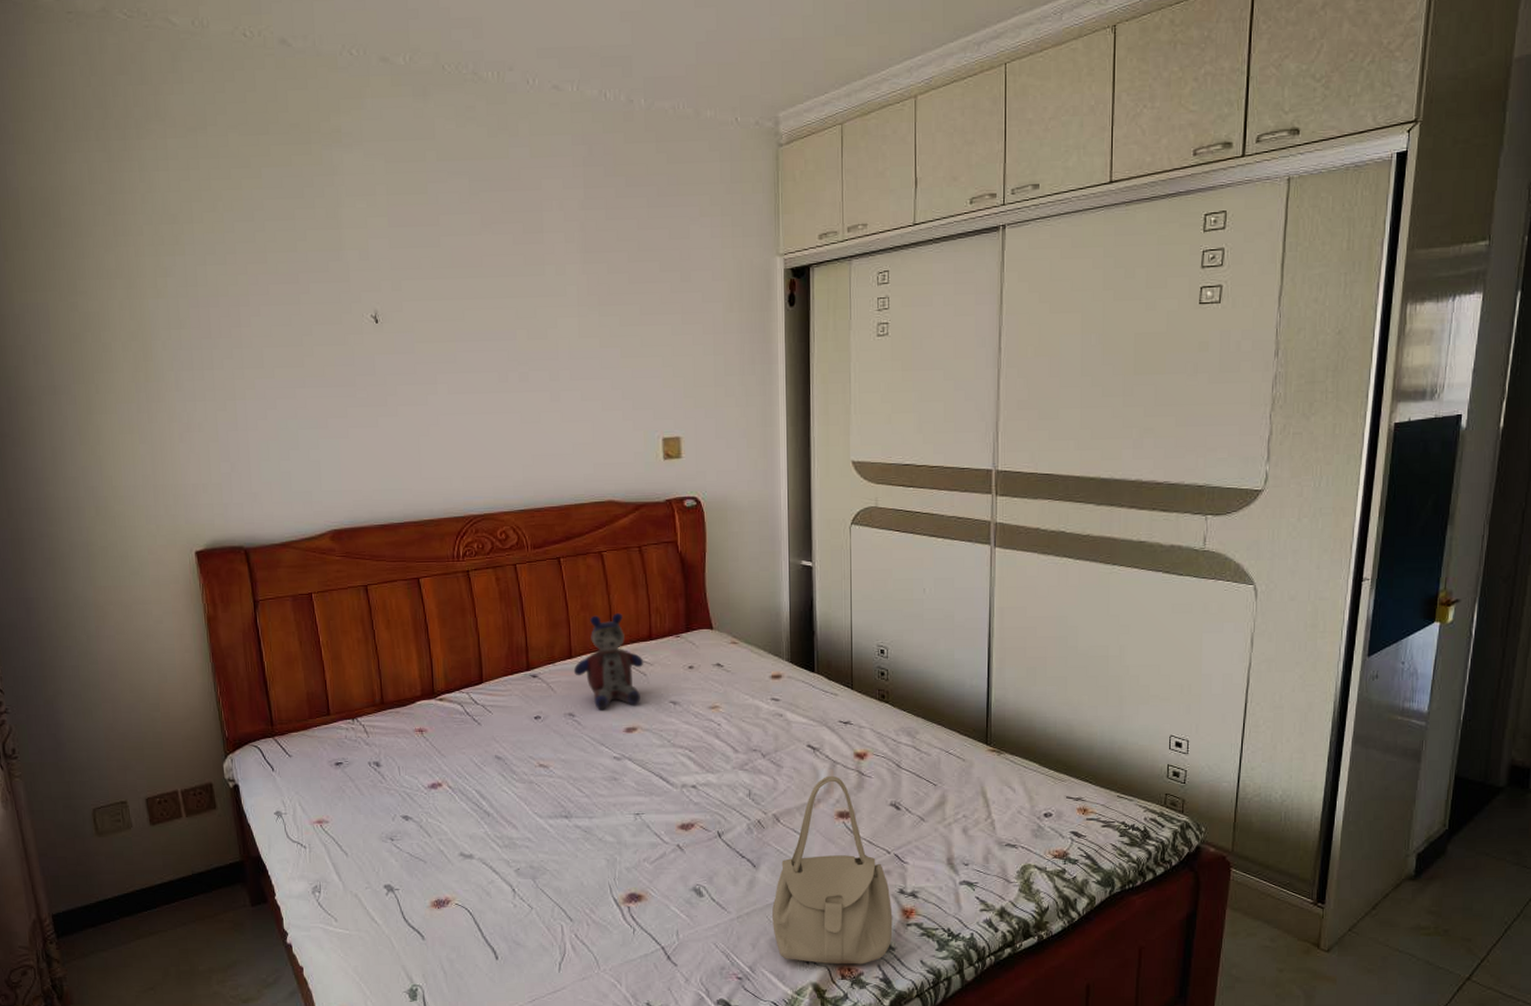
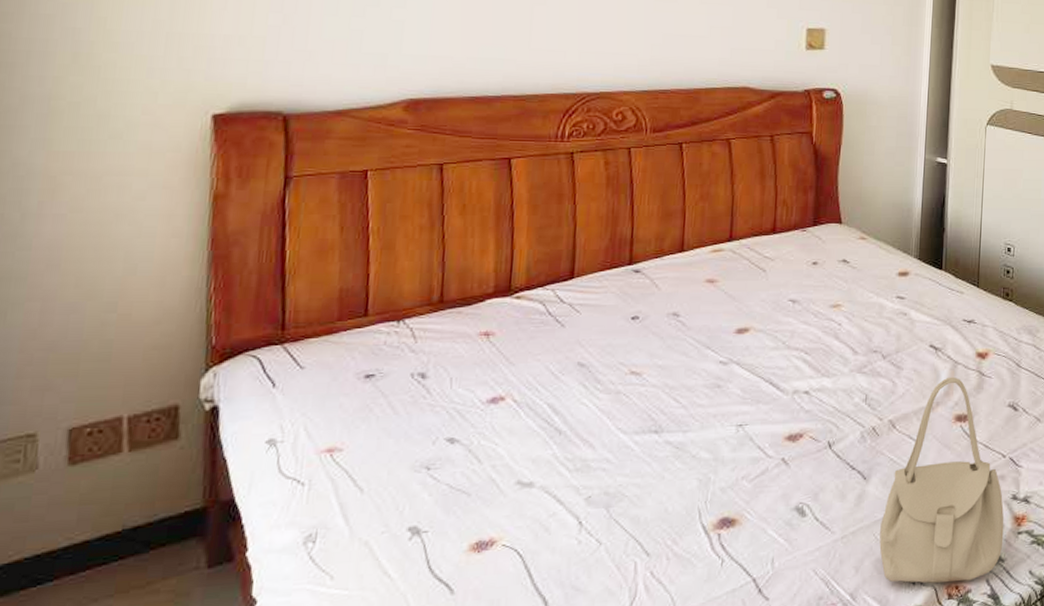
stuffed bear: present [573,612,644,711] -> none [683,203,765,310]

